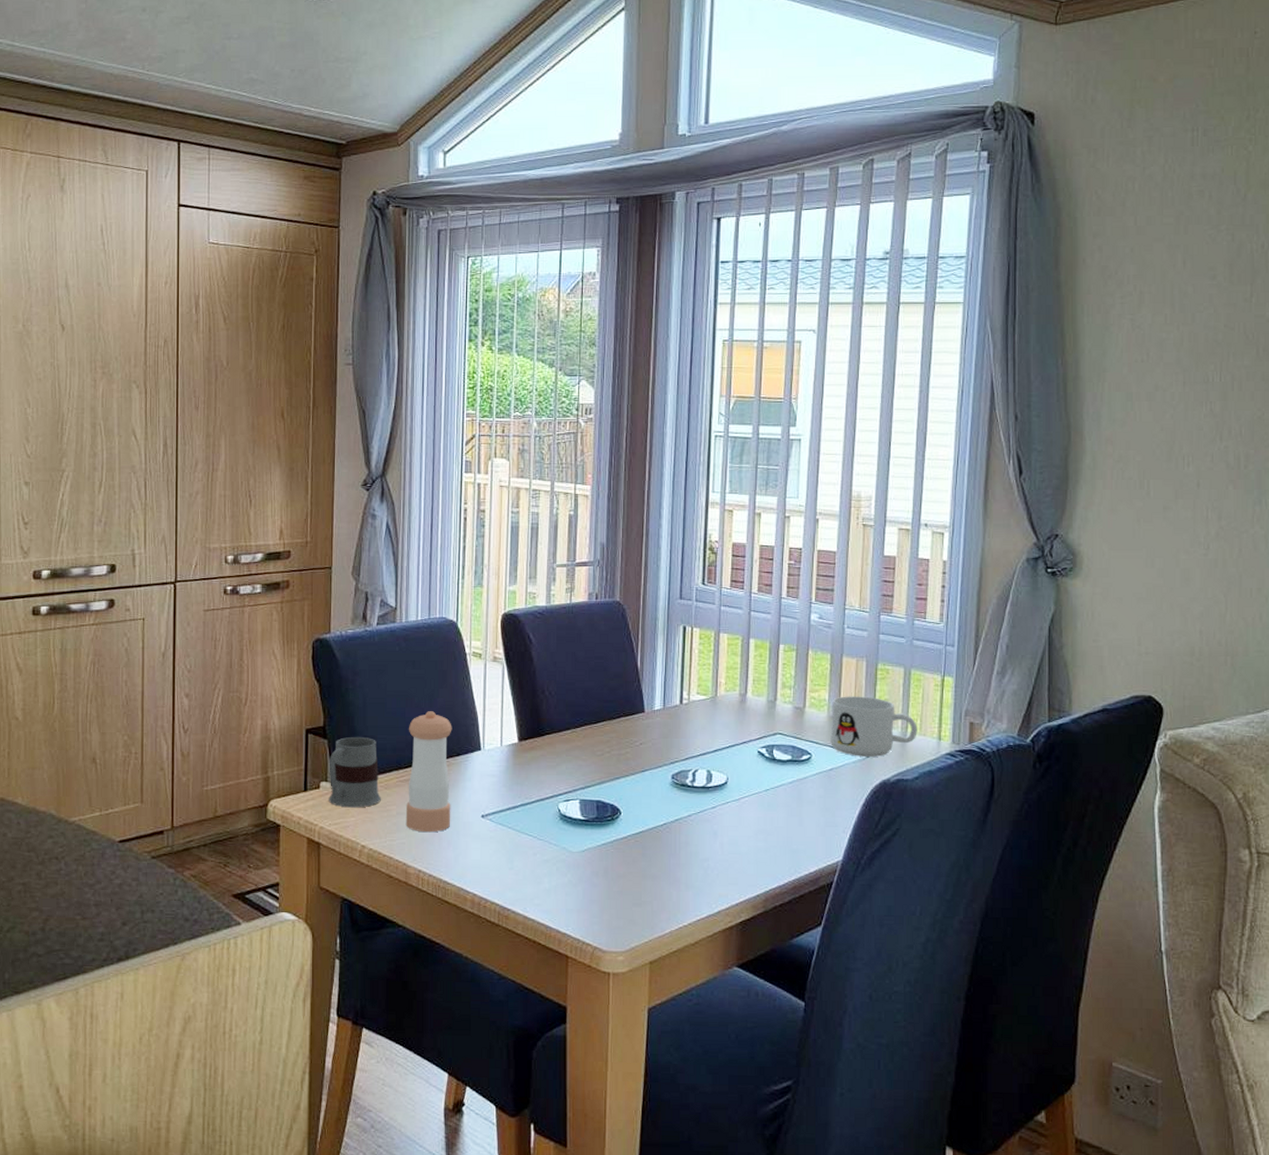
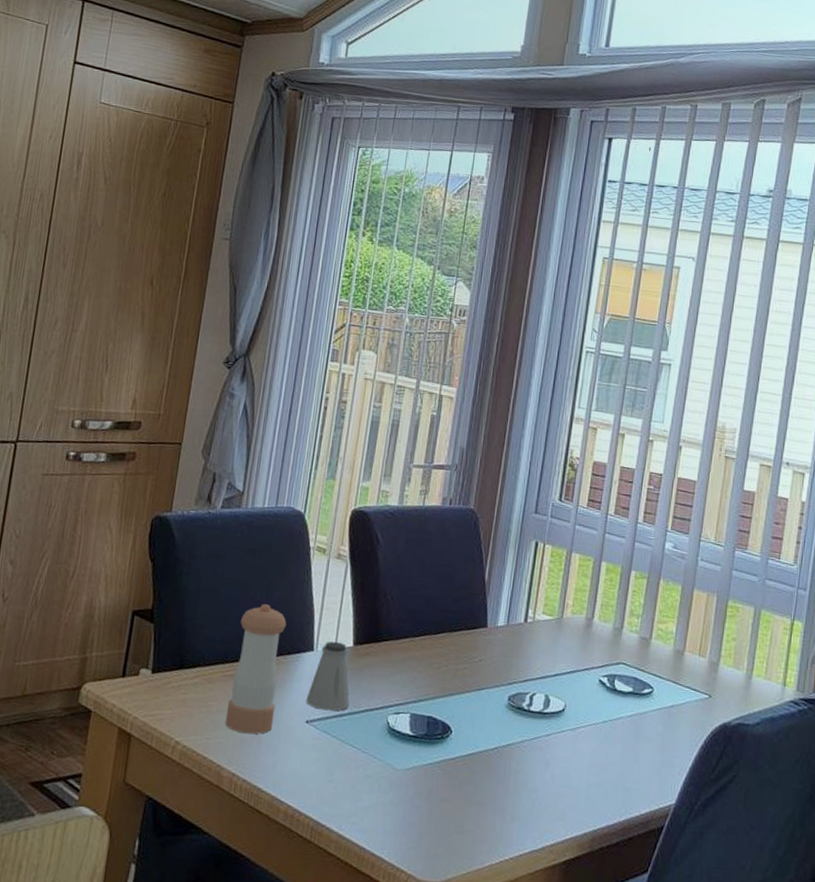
mug: present [329,736,381,808] -> none [147,623,205,701]
saltshaker: none [479,739,521,804] -> present [306,641,350,711]
mug: present [830,696,917,757] -> none [674,630,763,698]

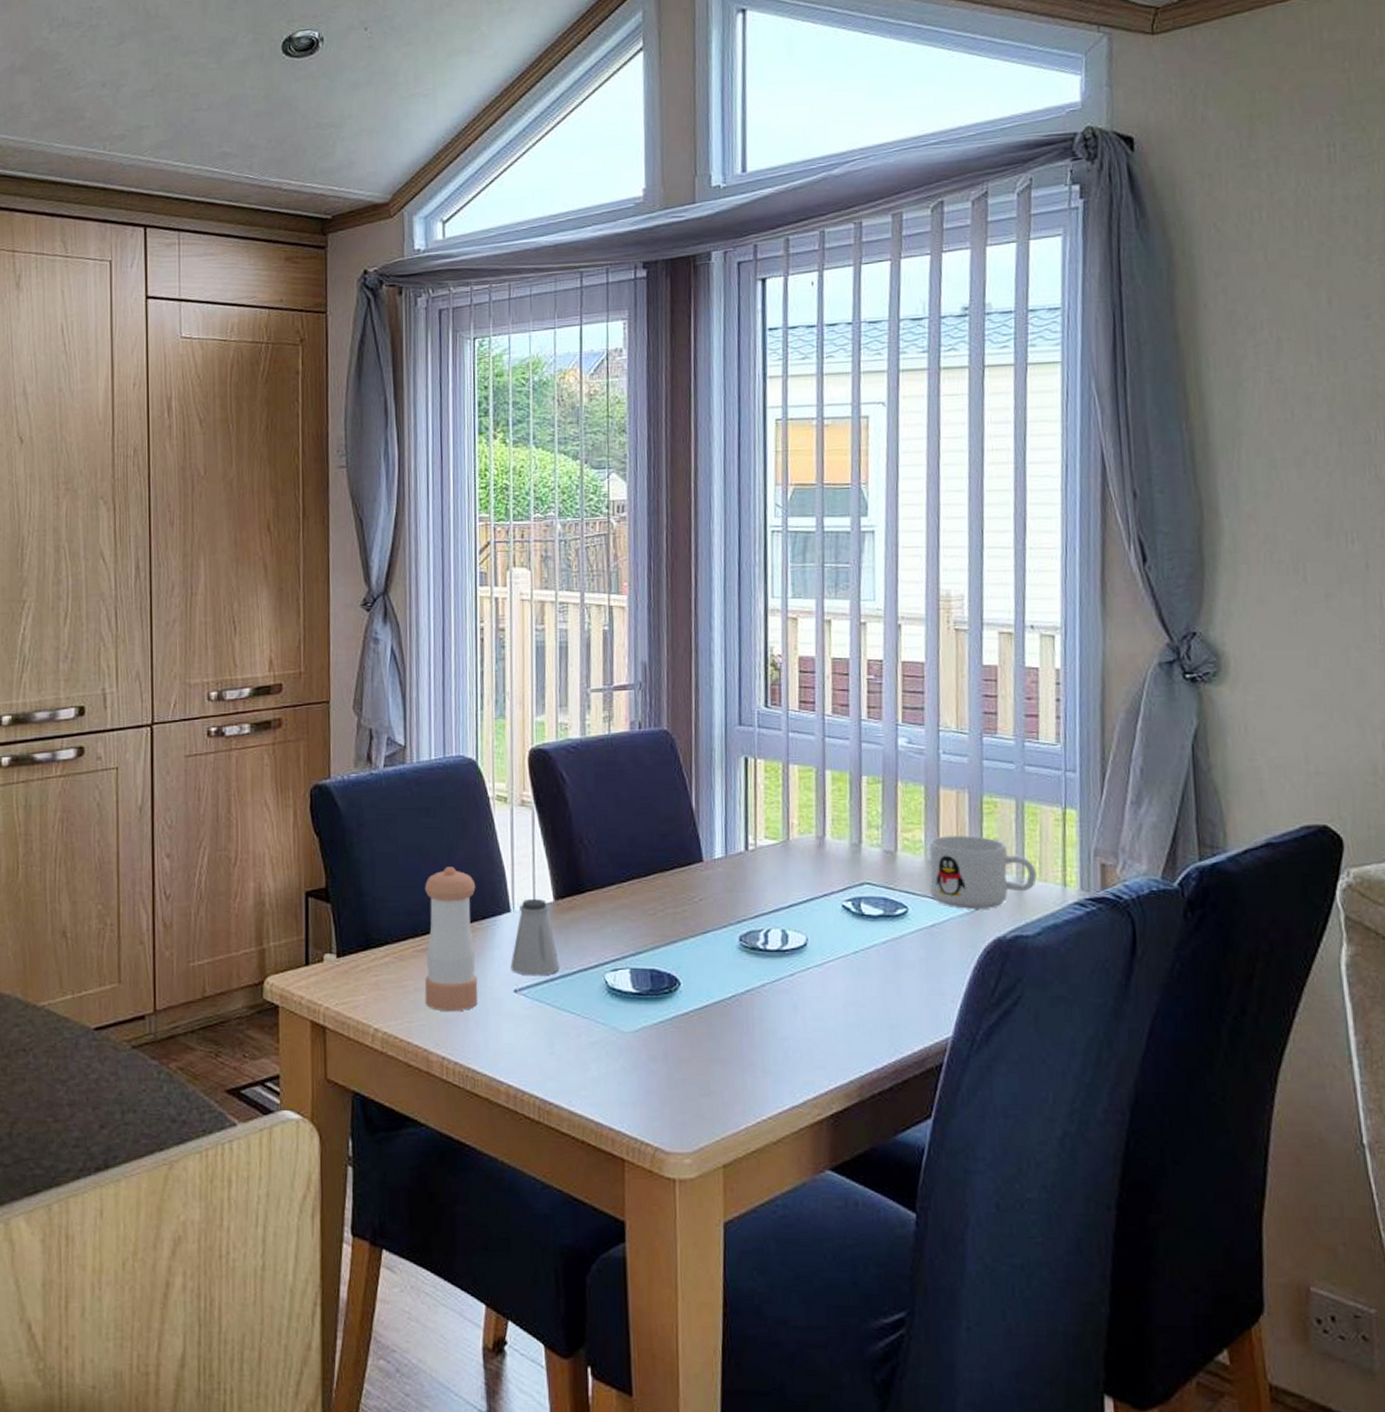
mug: none [674,630,763,698] -> present [929,835,1037,909]

